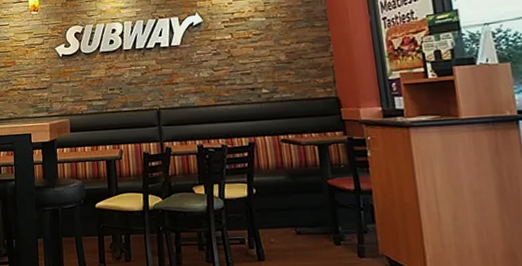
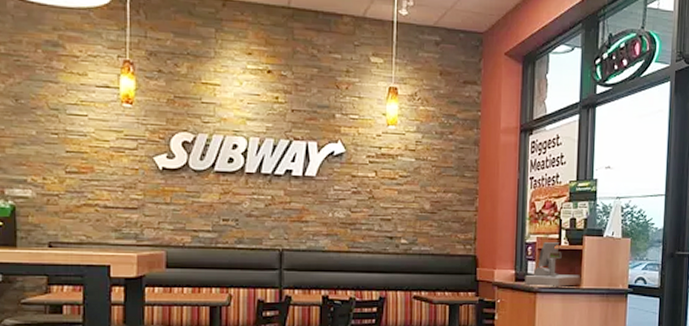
cash register: none [393,75,458,121] -> present [525,242,580,288]

